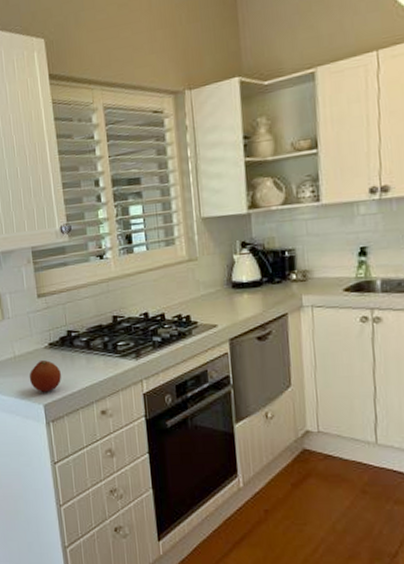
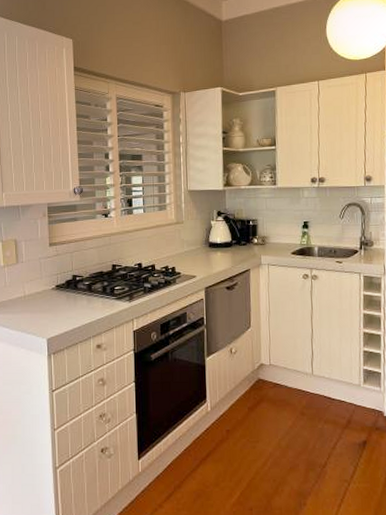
fruit: present [29,360,61,392] -> none [36,300,64,327]

